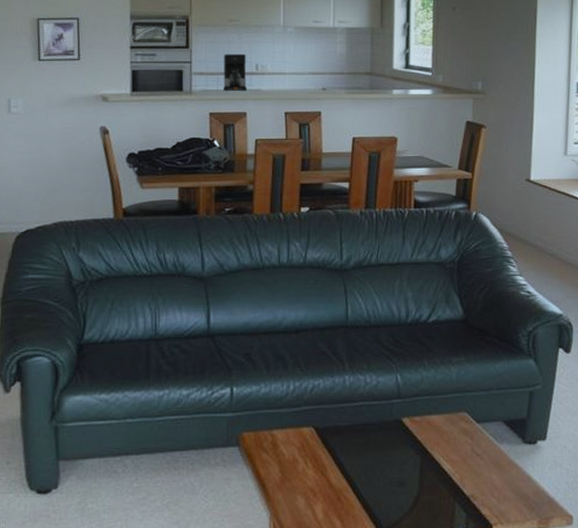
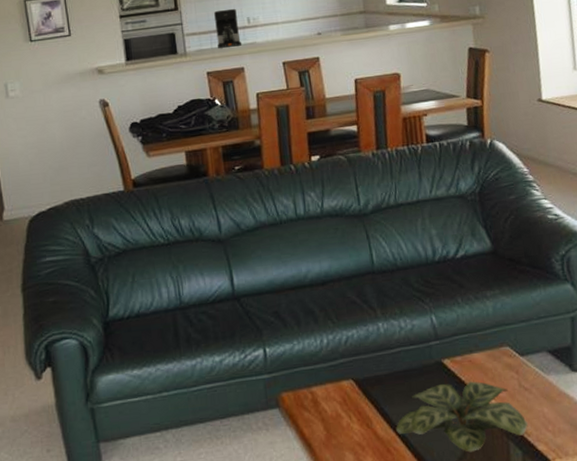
plant: none [349,440,475,509] -> present [396,381,528,452]

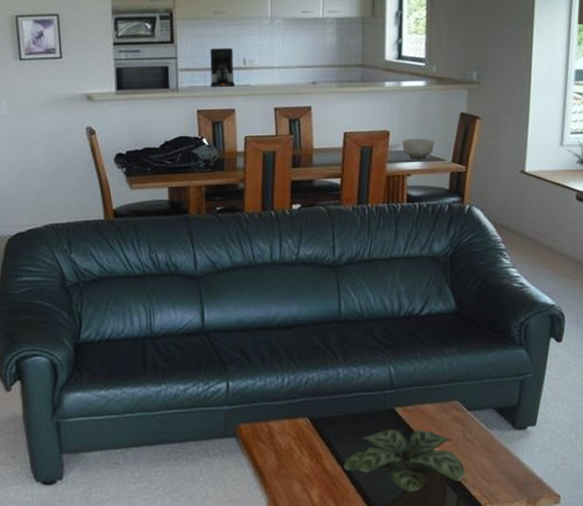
bowl: none [414,77,447,99] -> present [402,138,435,159]

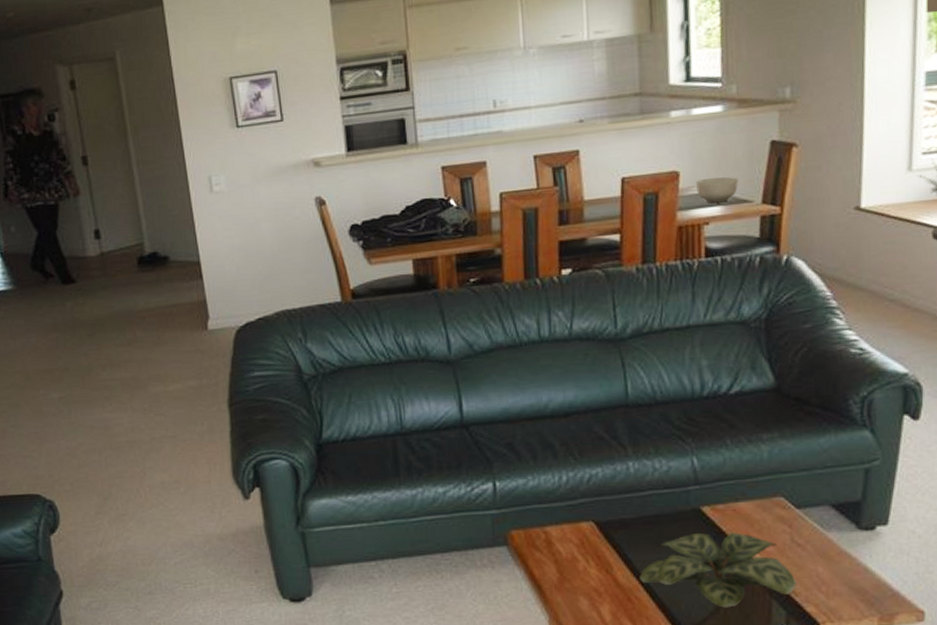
coffee maker: present [210,47,236,88] -> none [453,88,486,139]

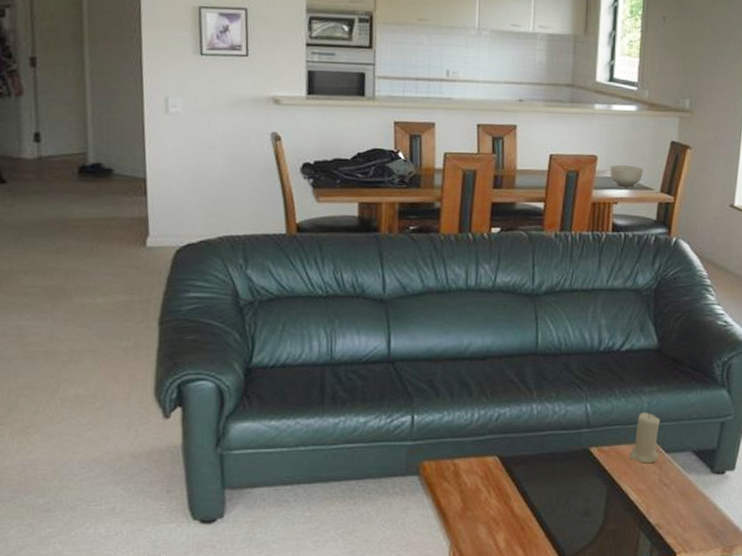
plant: present [640,532,797,608] -> none [533,470,661,538]
candle: none [751,463,787,522] -> present [630,412,661,464]

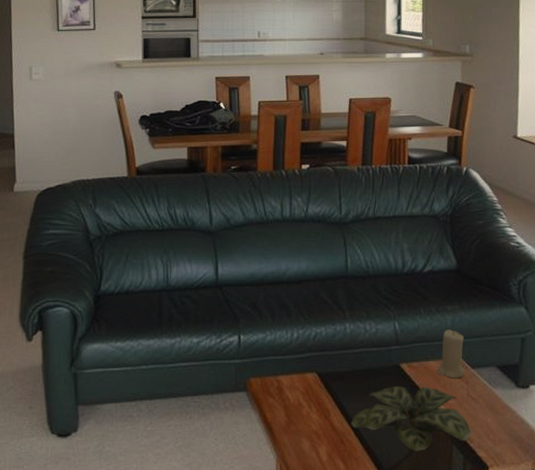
plant: none [533,470,661,538] -> present [351,385,471,451]
bowl: present [610,164,644,187] -> none [403,105,433,124]

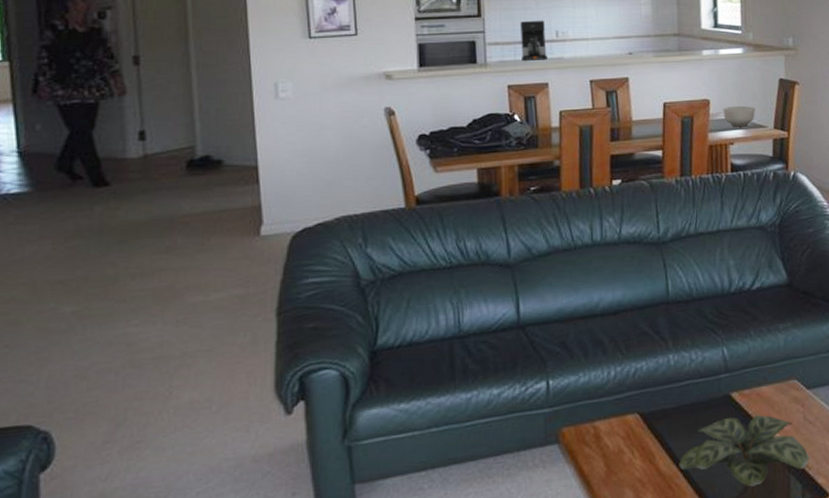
coffee maker: none [228,22,251,58] -> present [520,20,548,62]
bowl: none [403,105,433,124] -> present [723,106,756,127]
candle: present [438,330,465,379] -> none [771,350,800,403]

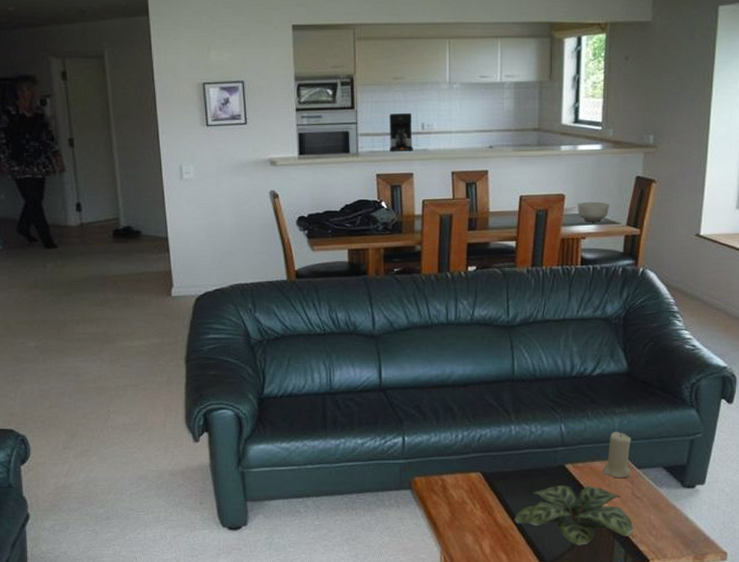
candle: none [771,350,800,403] -> present [603,432,632,479]

